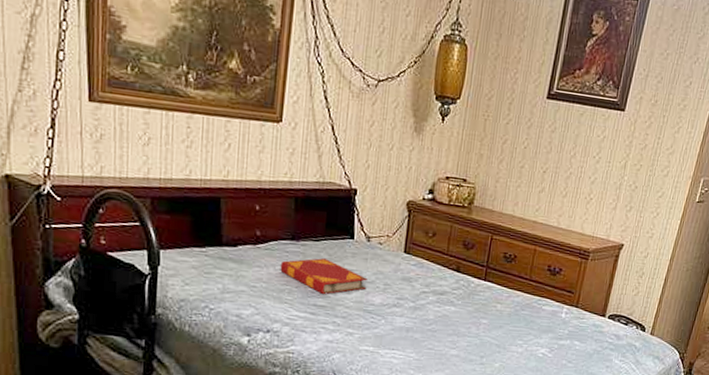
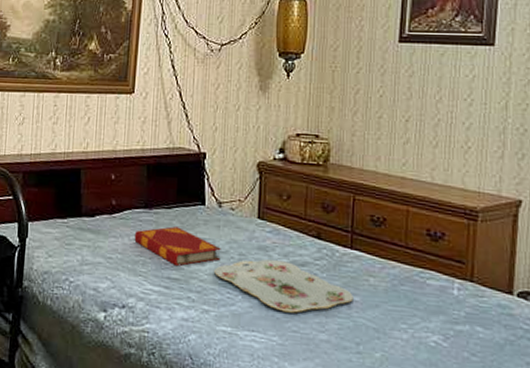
serving tray: none [360,289,482,334] -> present [214,259,353,313]

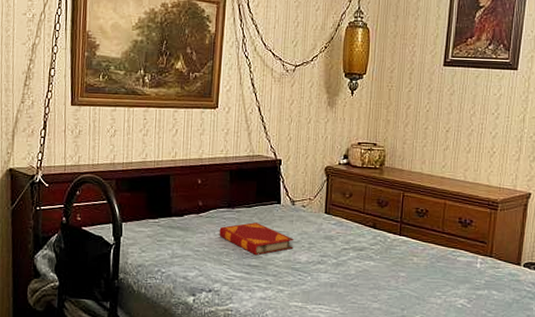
serving tray: present [214,259,353,313] -> none [288,247,401,288]

